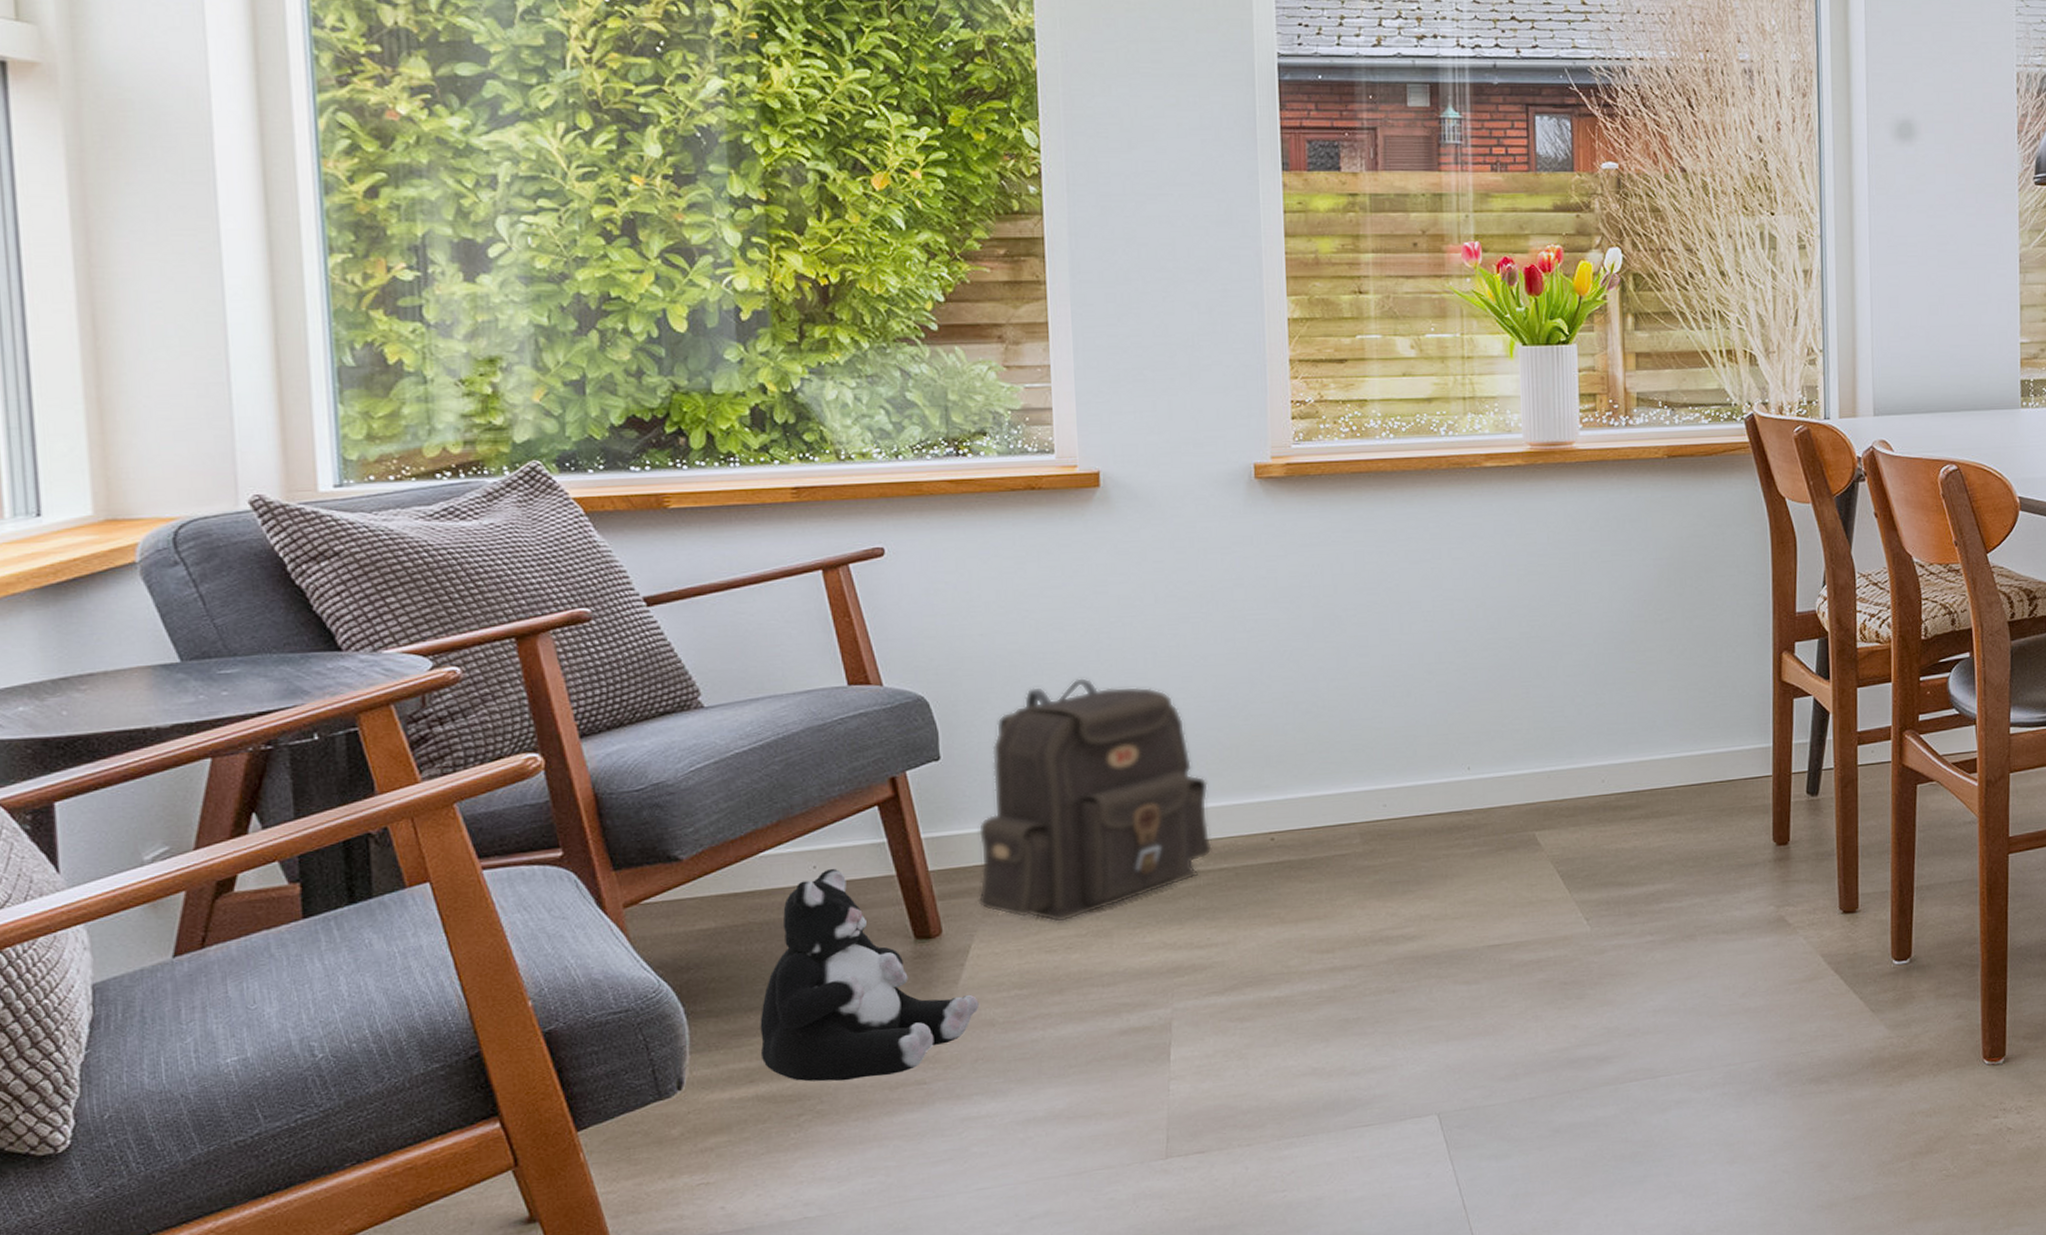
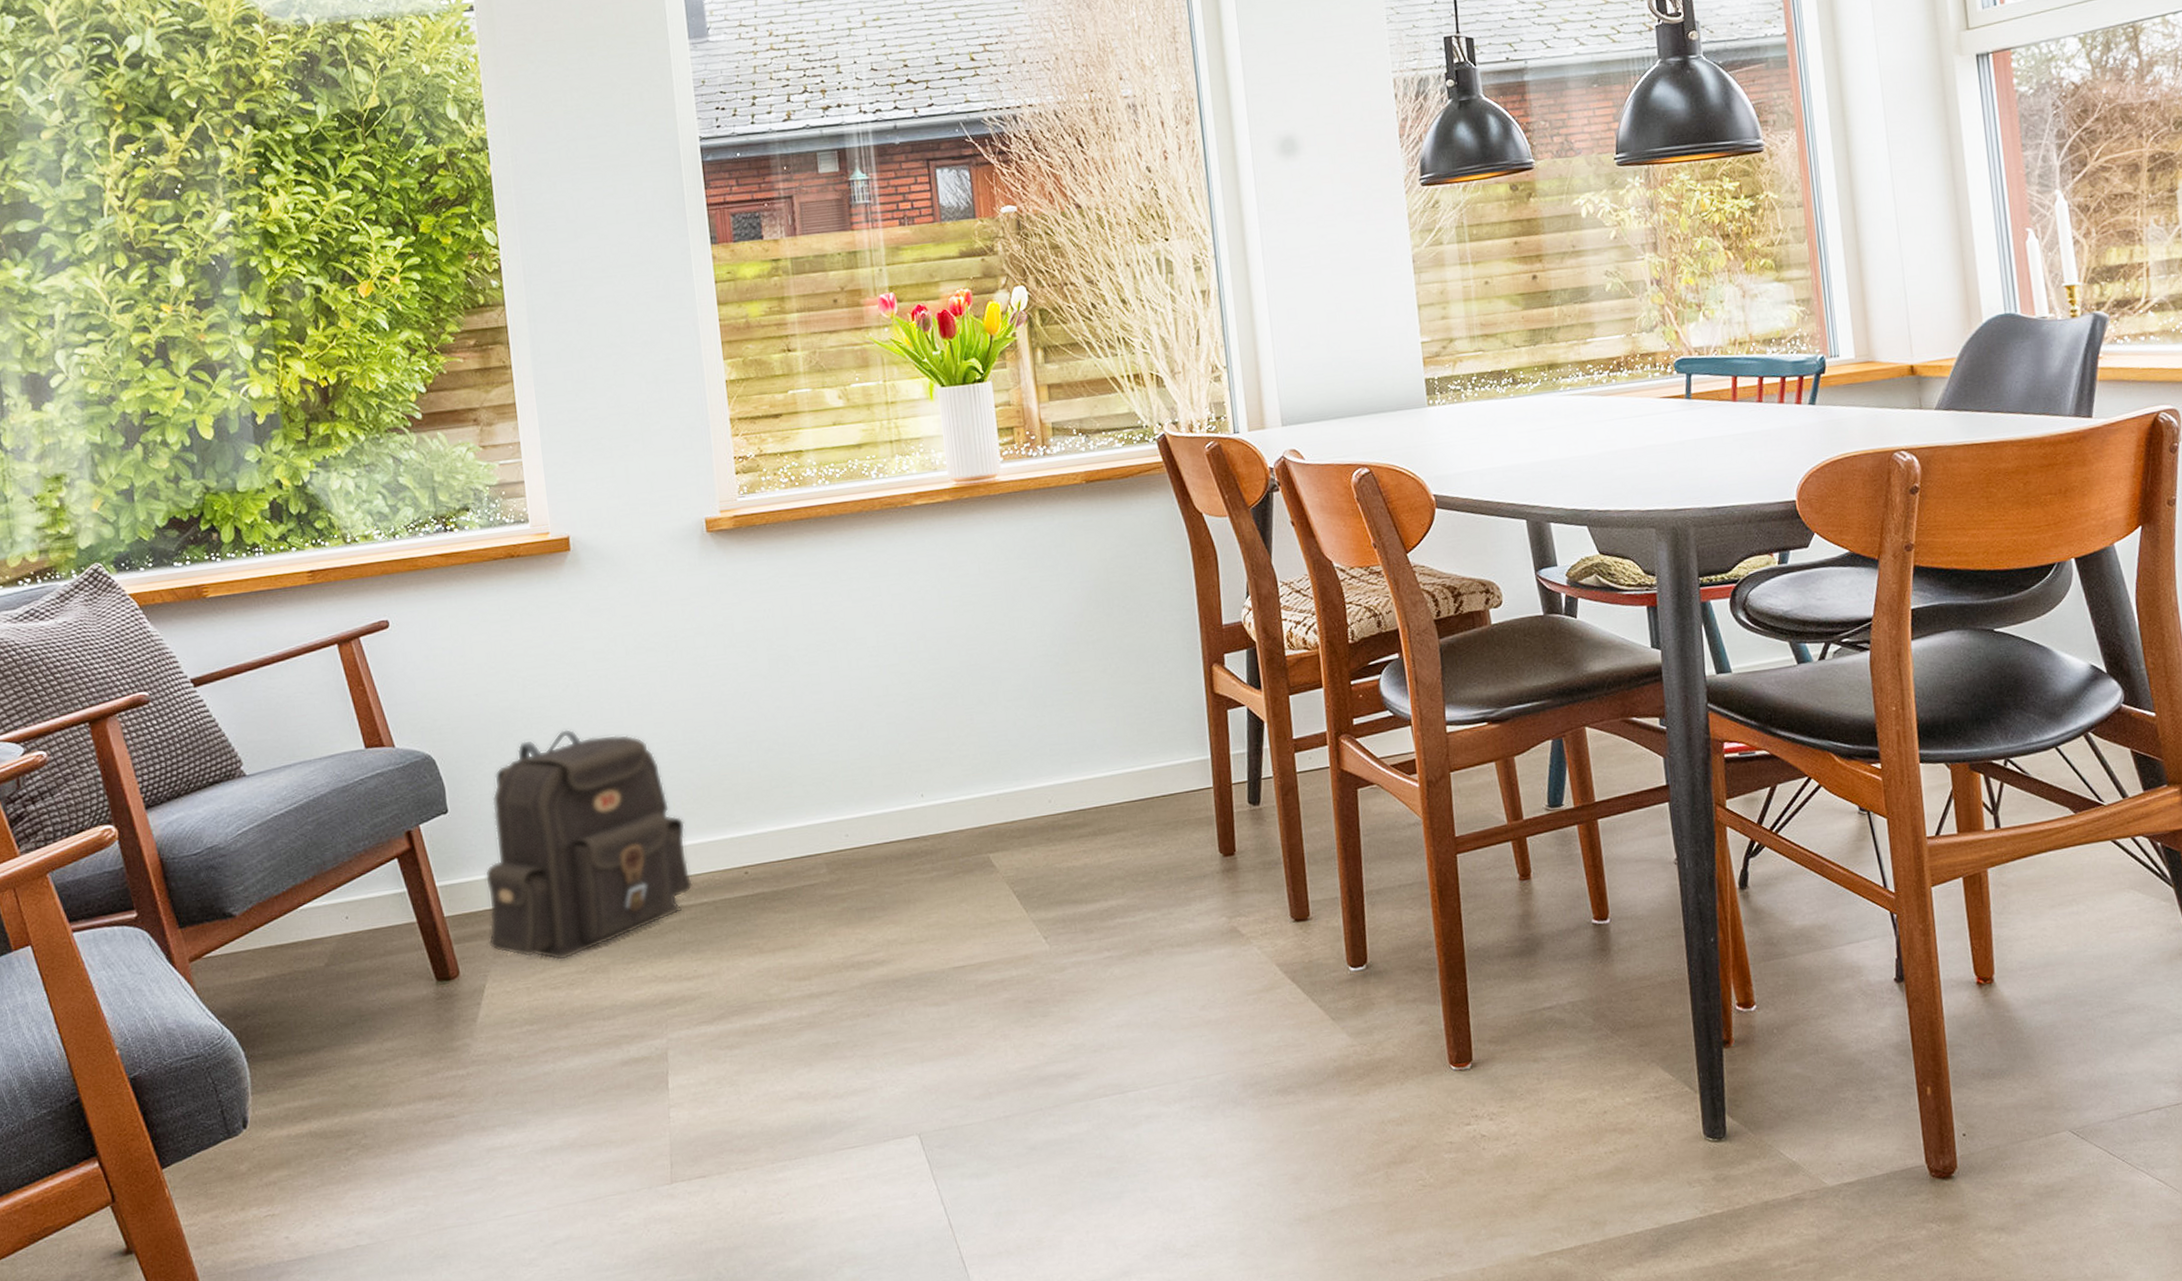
plush toy: present [760,869,979,1082] -> none [308,918,496,1118]

